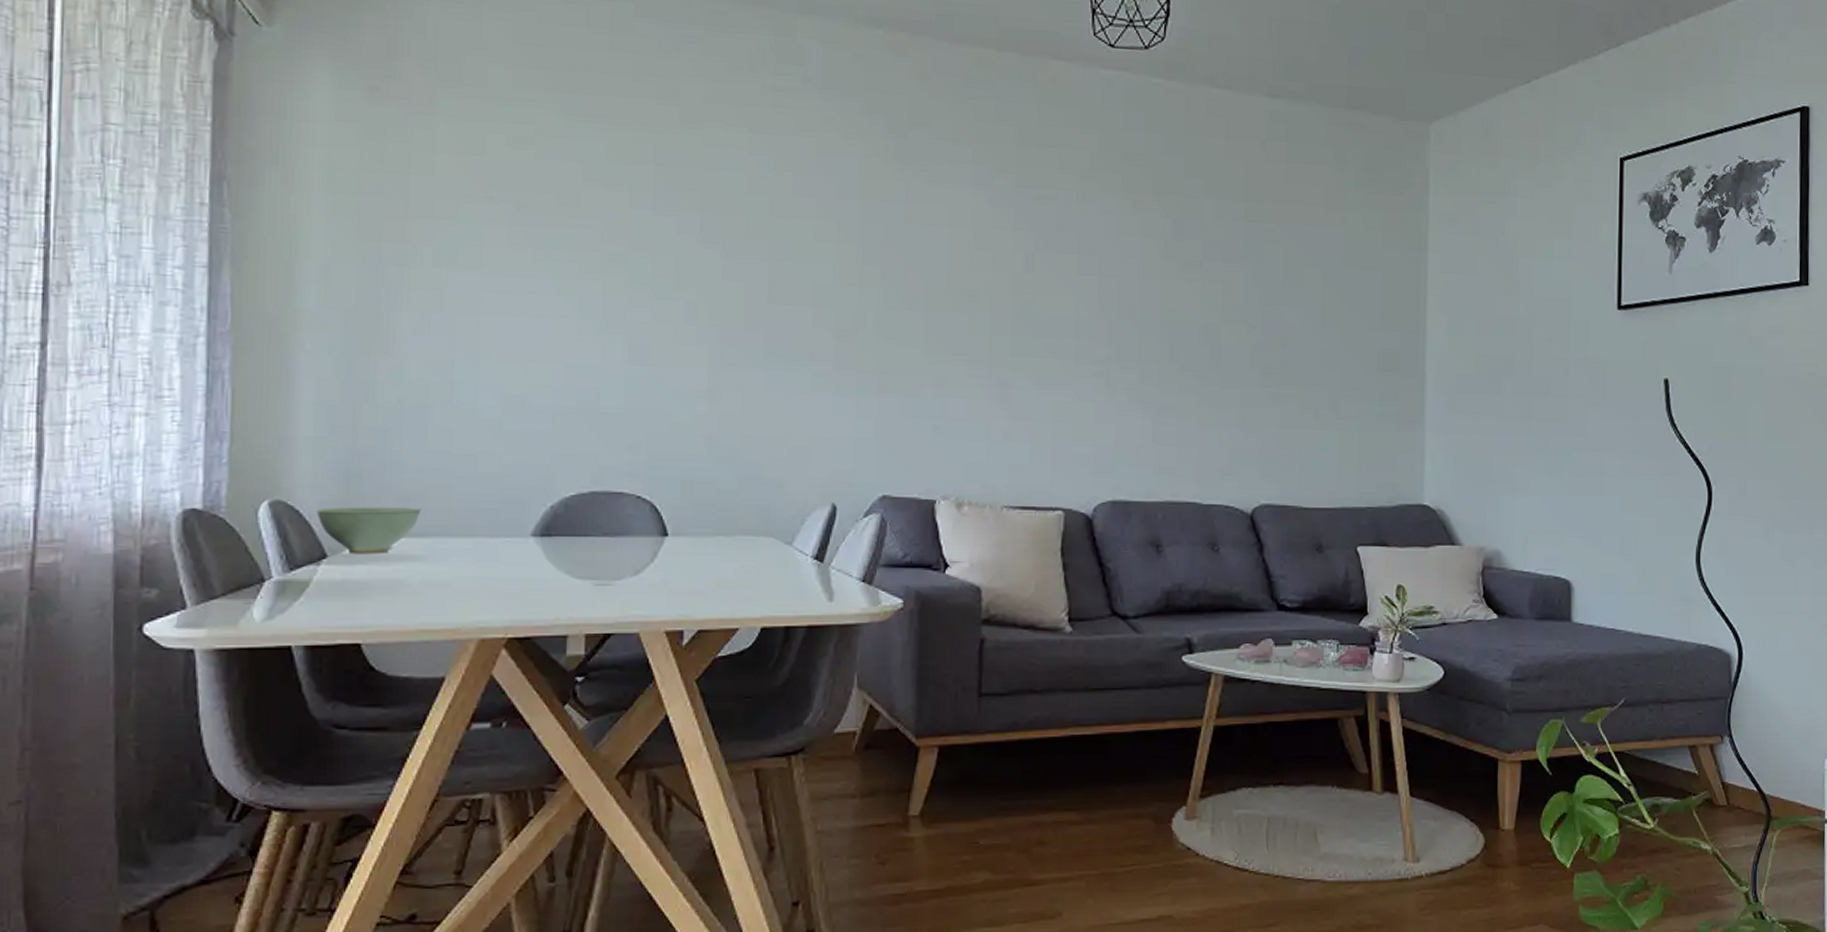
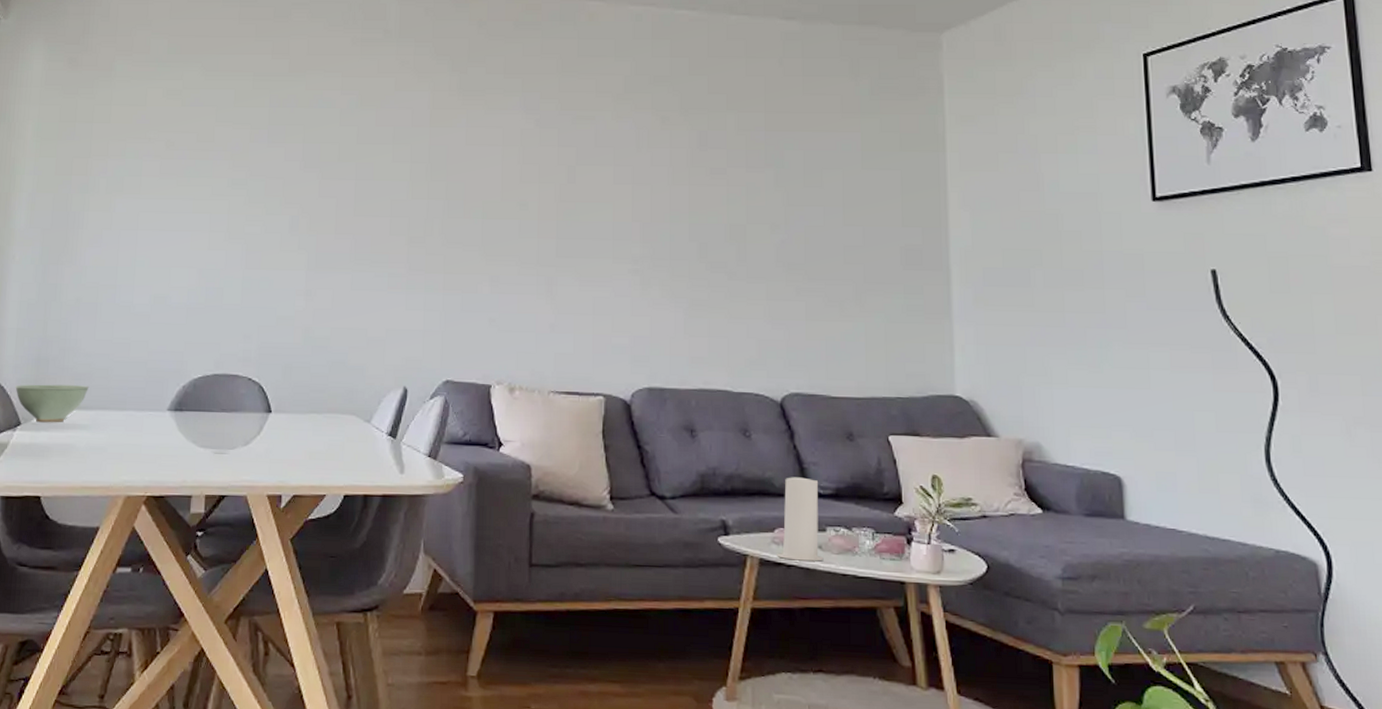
candle: none [1242,591,1288,676] -> present [777,477,824,562]

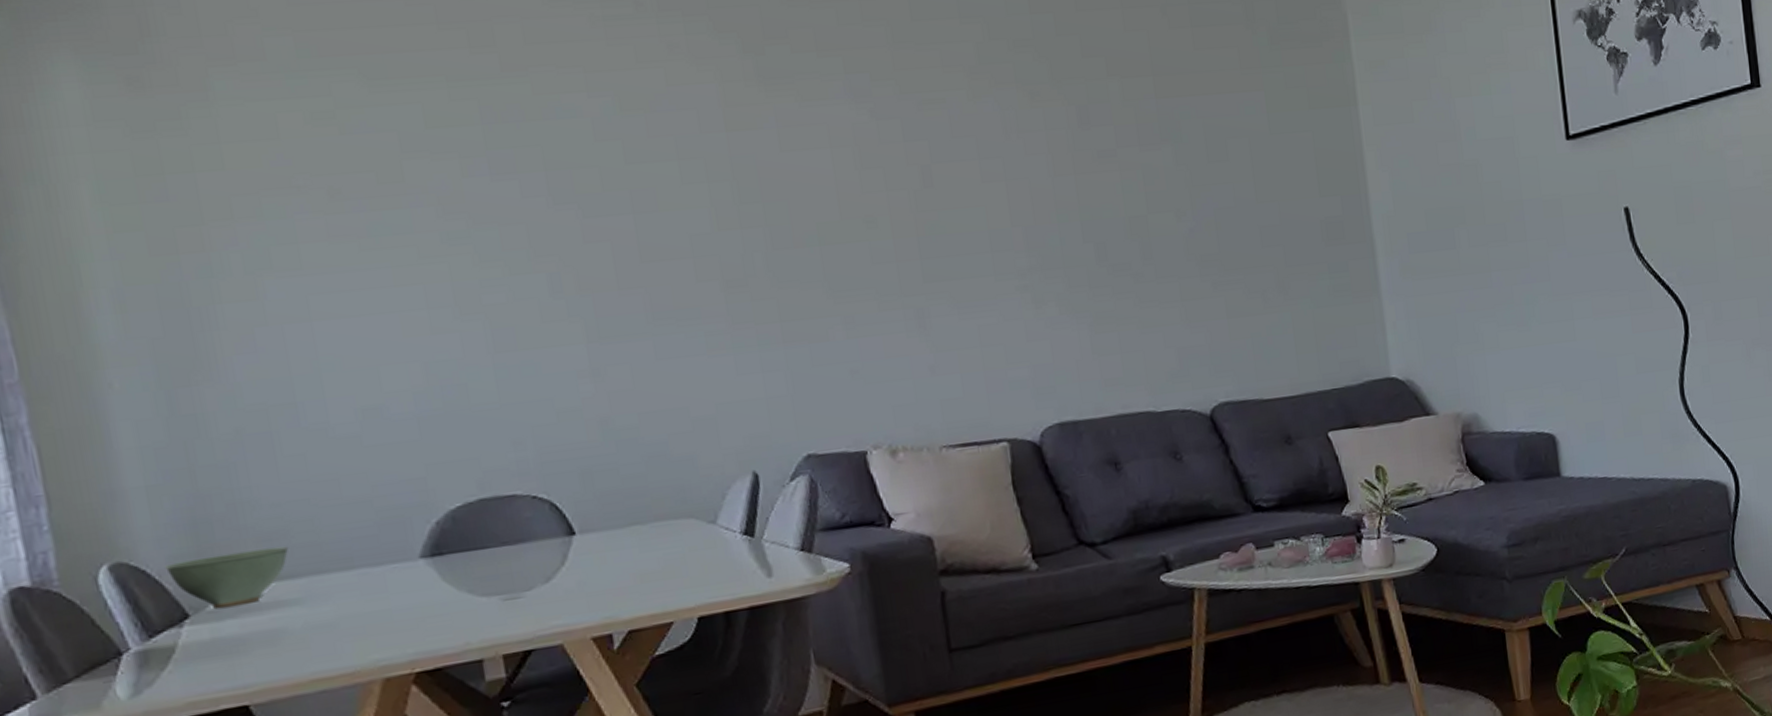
candle: present [777,477,824,562] -> none [1225,493,1275,585]

